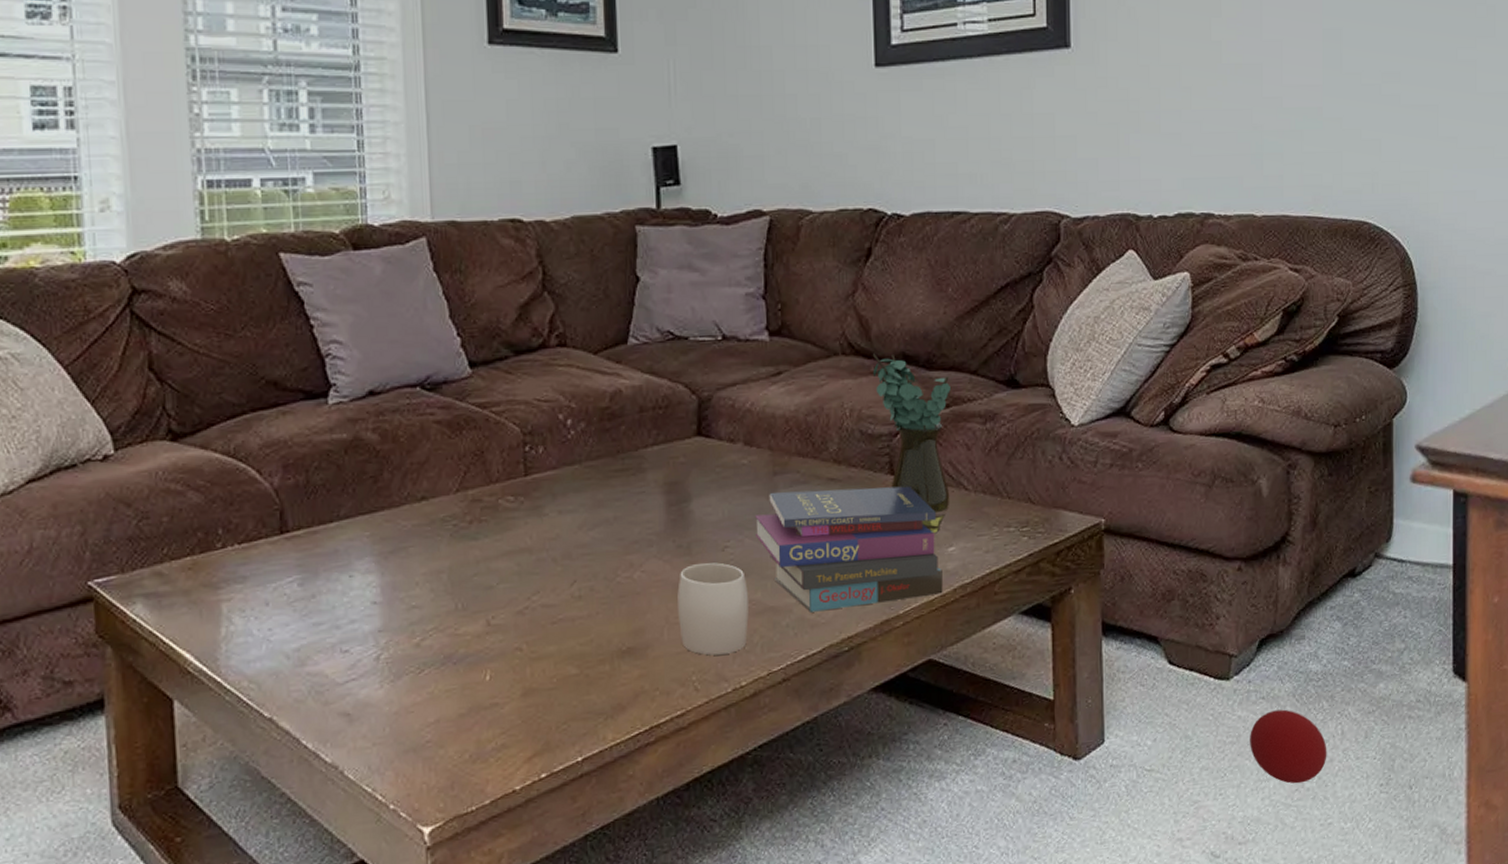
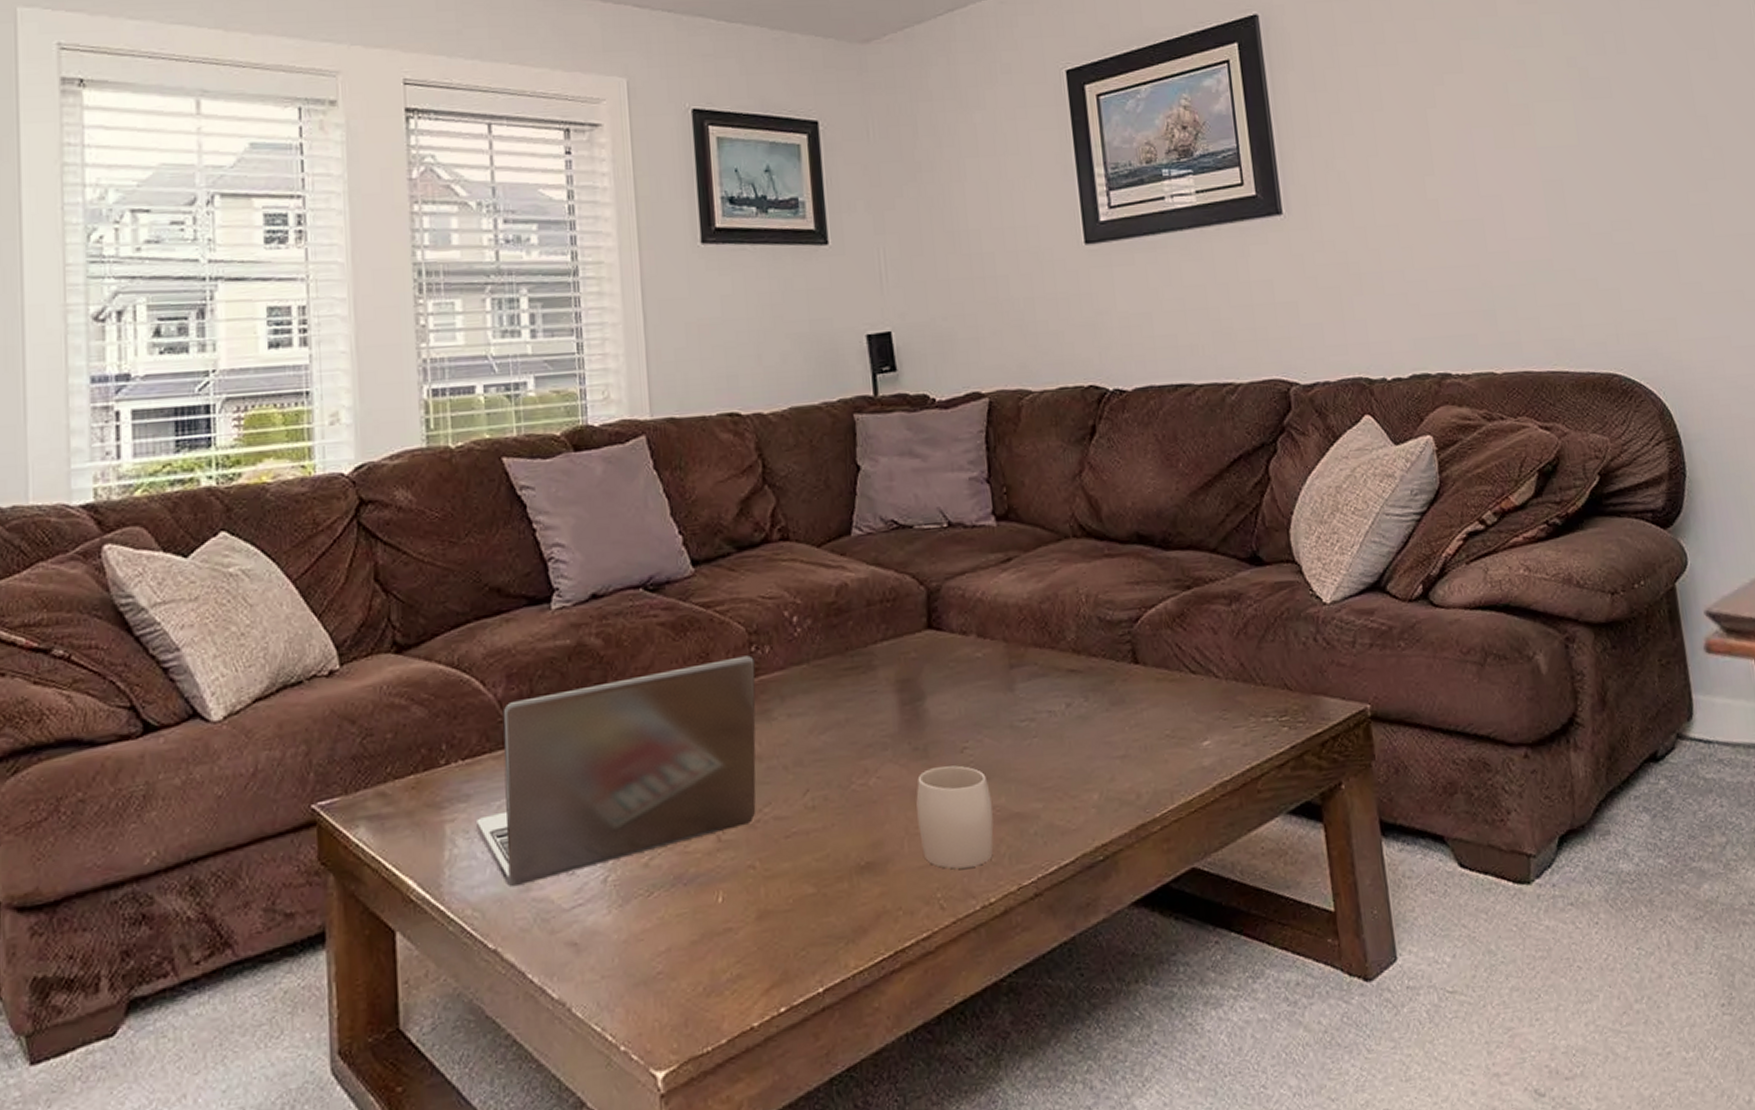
laptop: none [251,455,529,662] -> present [475,655,756,887]
books: present [754,486,943,612] -> none [994,675,1201,818]
vase: present [872,353,951,534] -> none [1104,534,1201,727]
ball: present [1250,709,1327,784] -> none [1562,917,1655,1006]

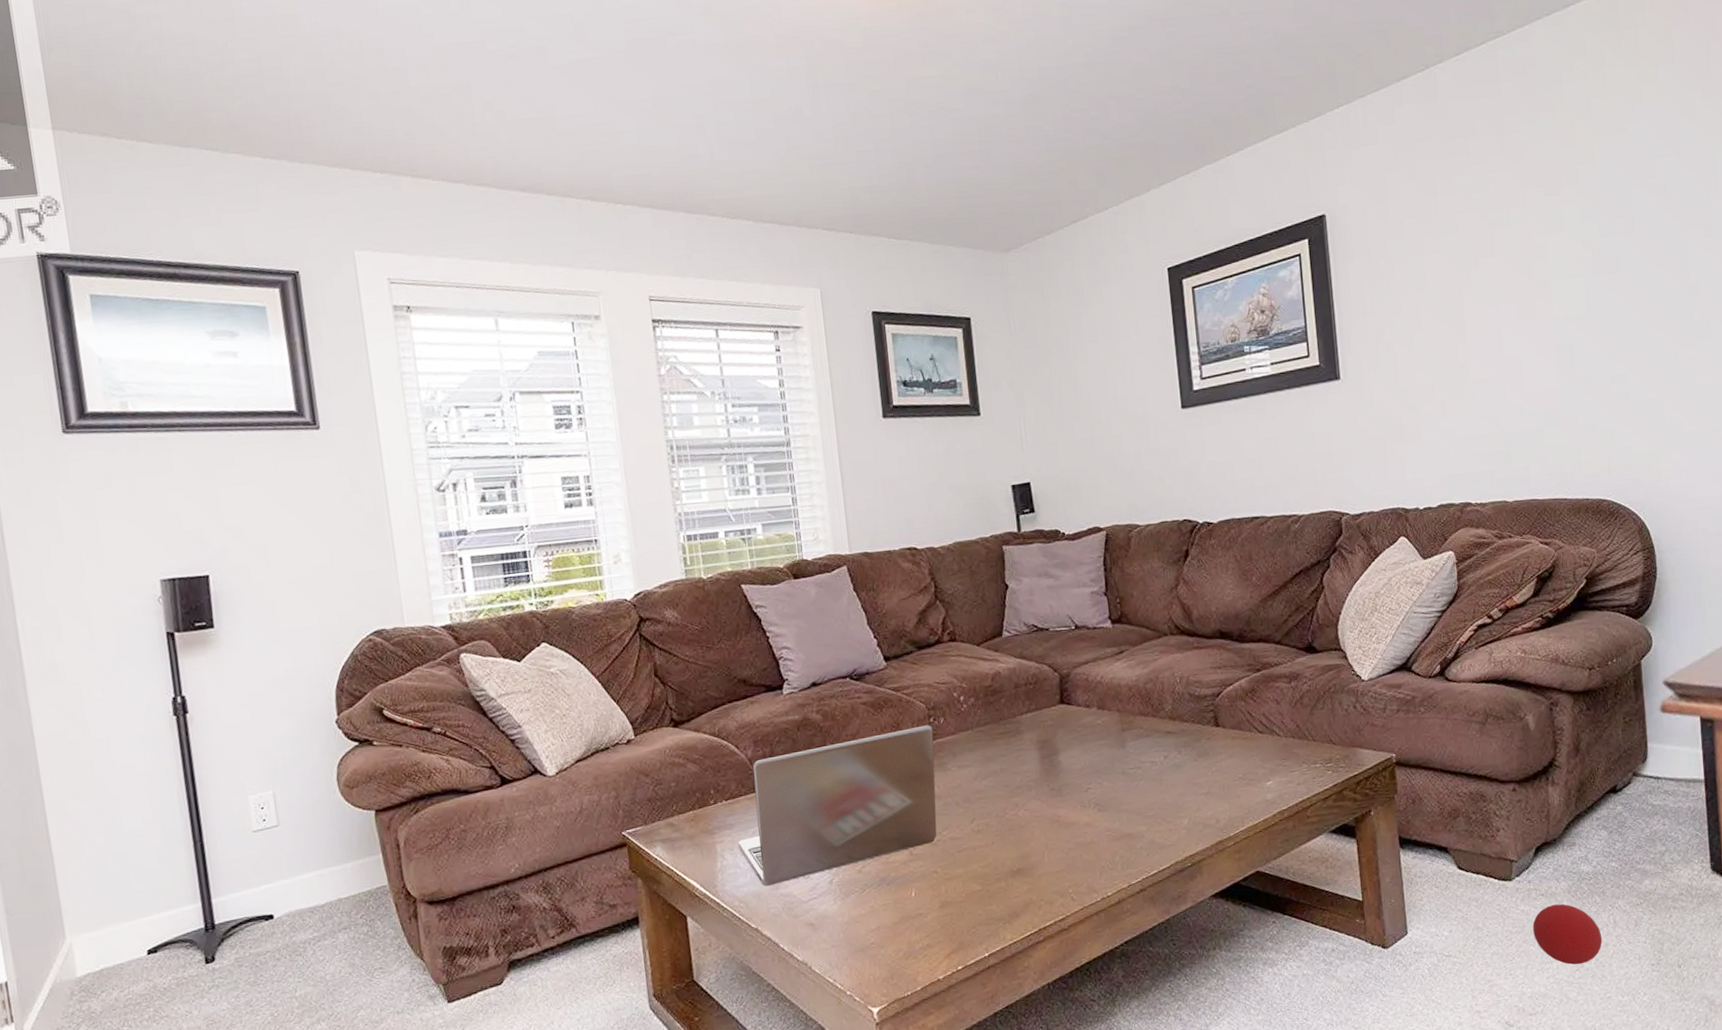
mug: present [916,765,994,870] -> none [1053,801,1111,873]
ball: none [1562,917,1655,1006] -> present [1533,904,1603,965]

